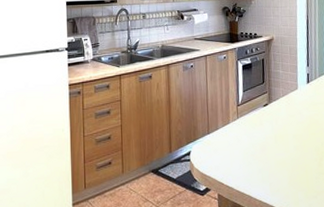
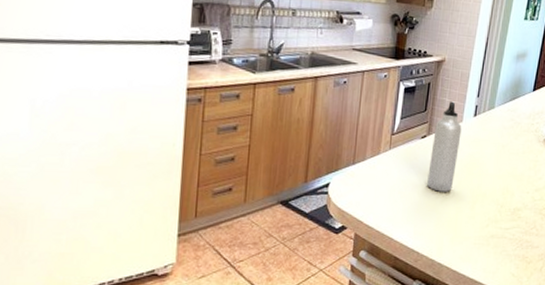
water bottle: none [274,72,299,152] -> present [427,101,462,192]

